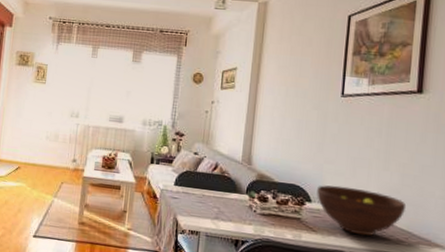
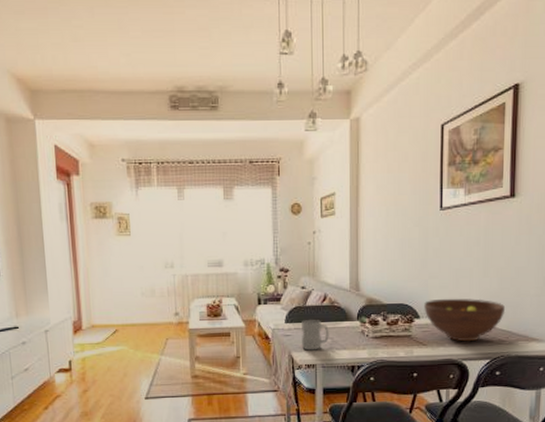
mug: none [188,185,217,218] -> present [302,320,329,351]

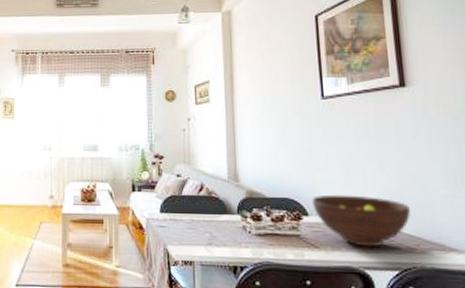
mug: present [302,320,329,351] -> none [177,211,207,245]

